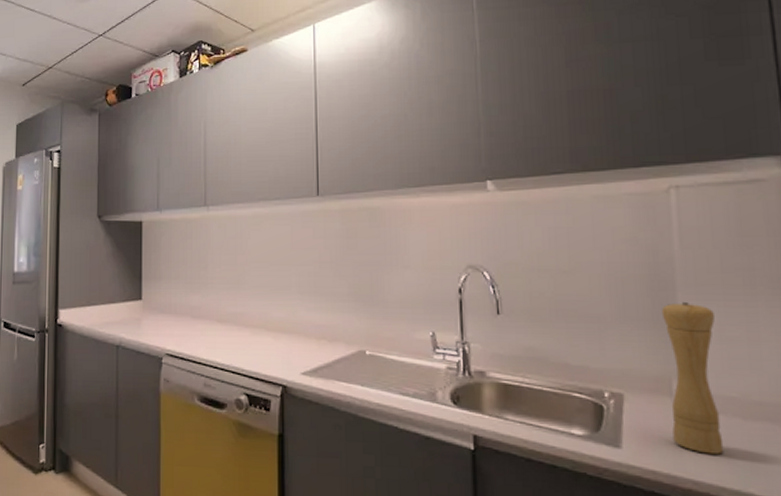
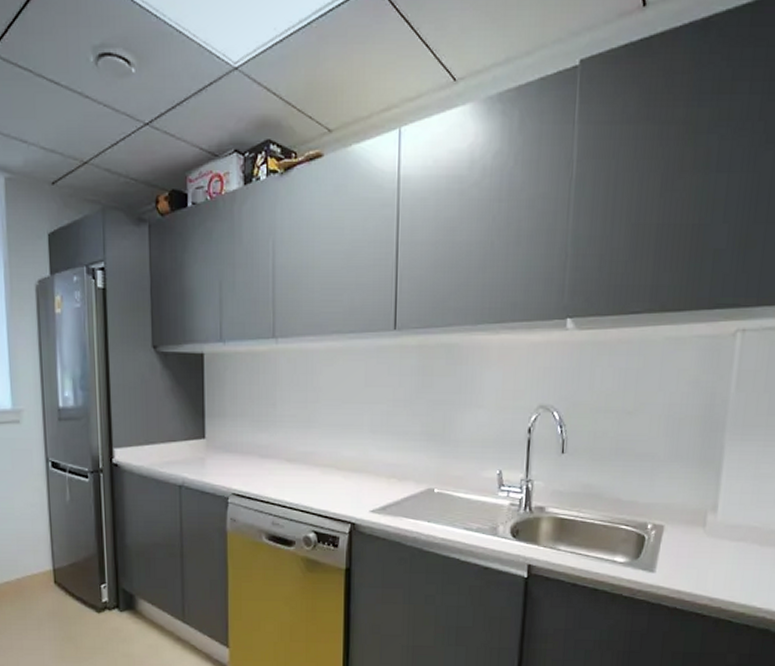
pepper mill: present [661,301,724,455] -> none [699,441,755,575]

